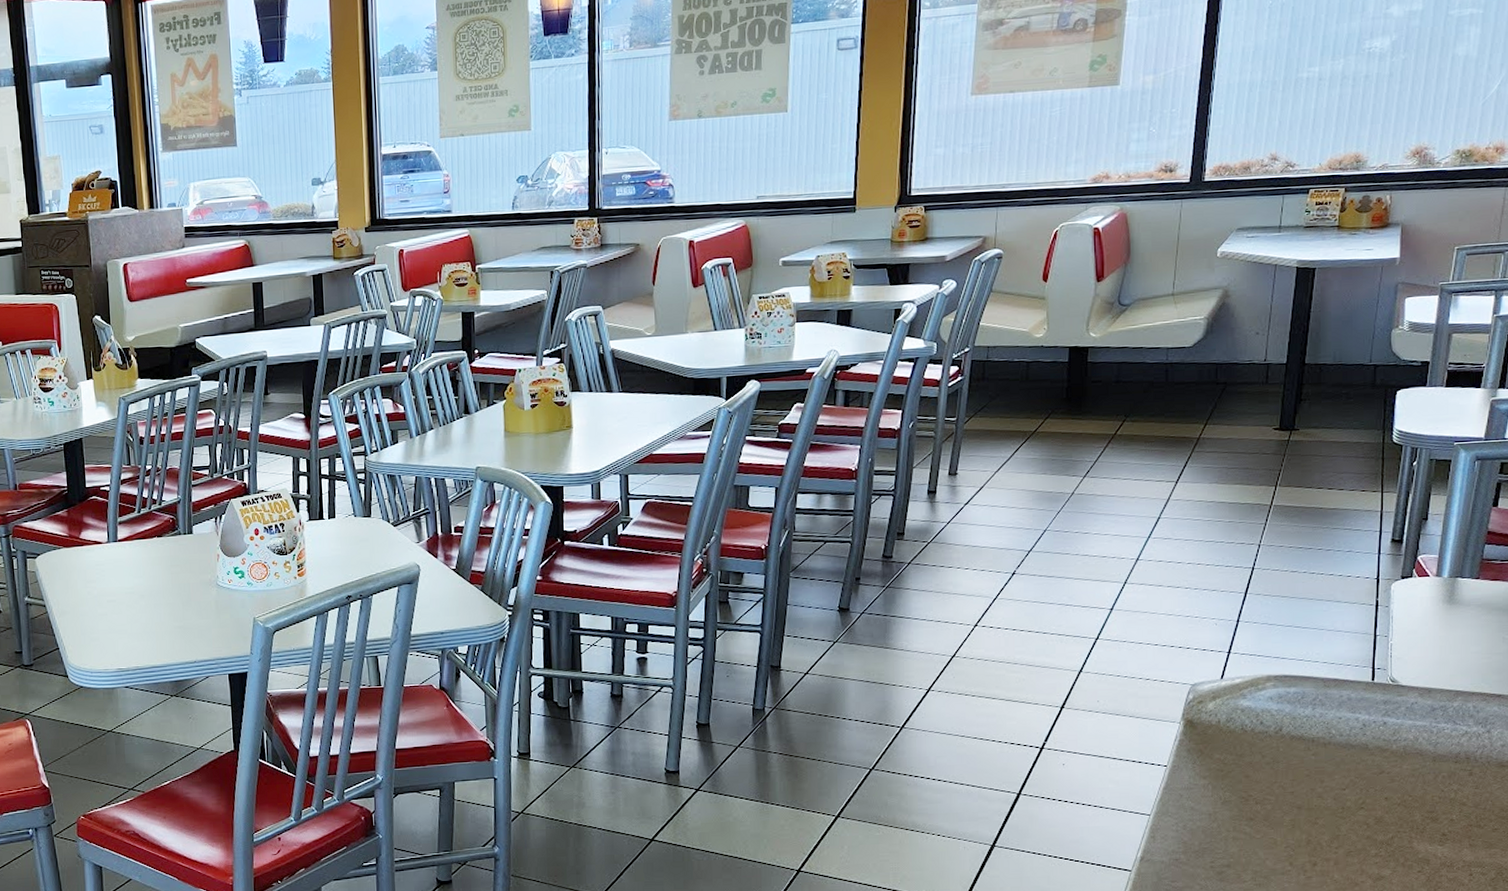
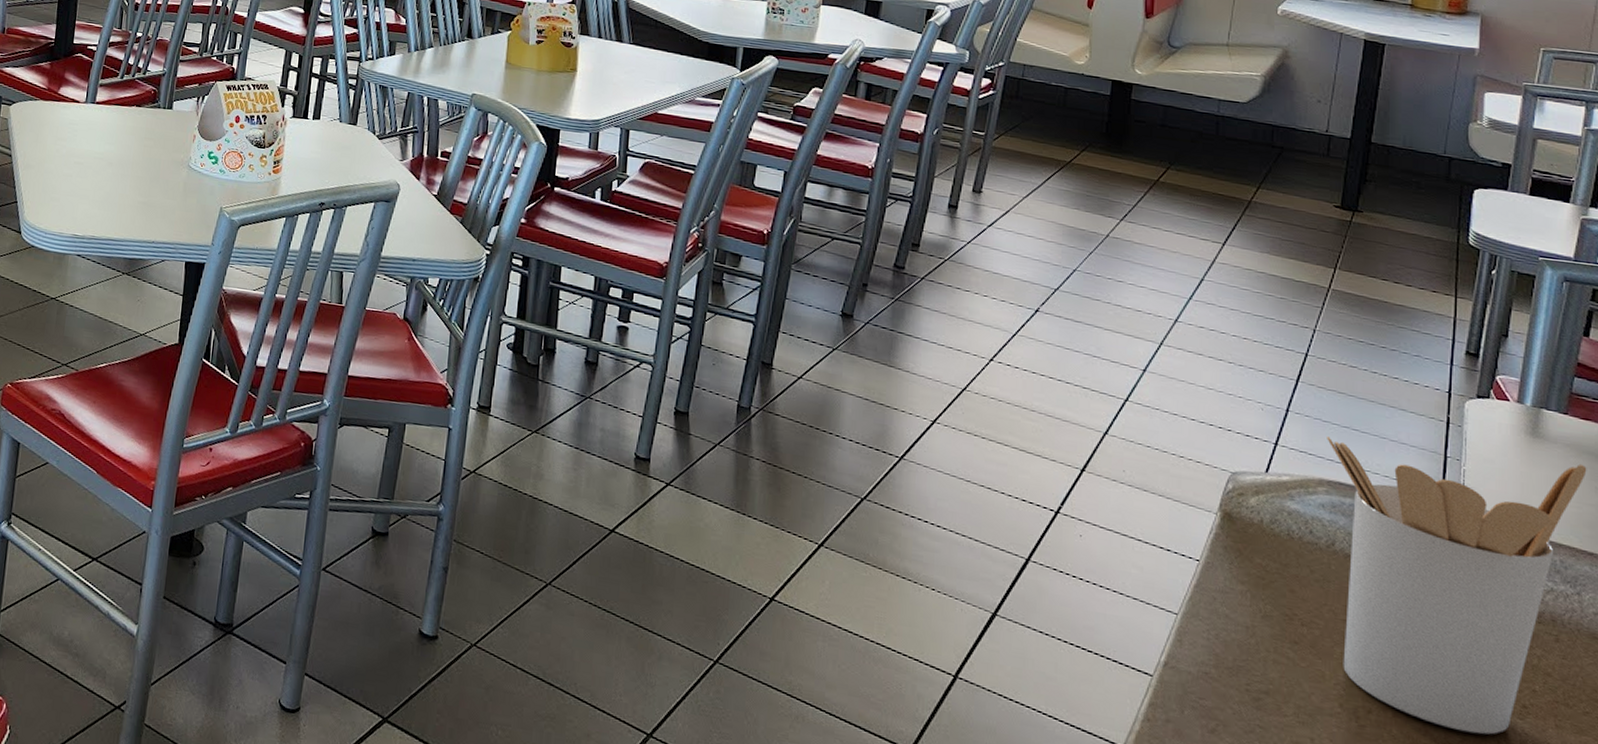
utensil holder: none [1273,619,1496,865] -> present [1327,436,1587,735]

